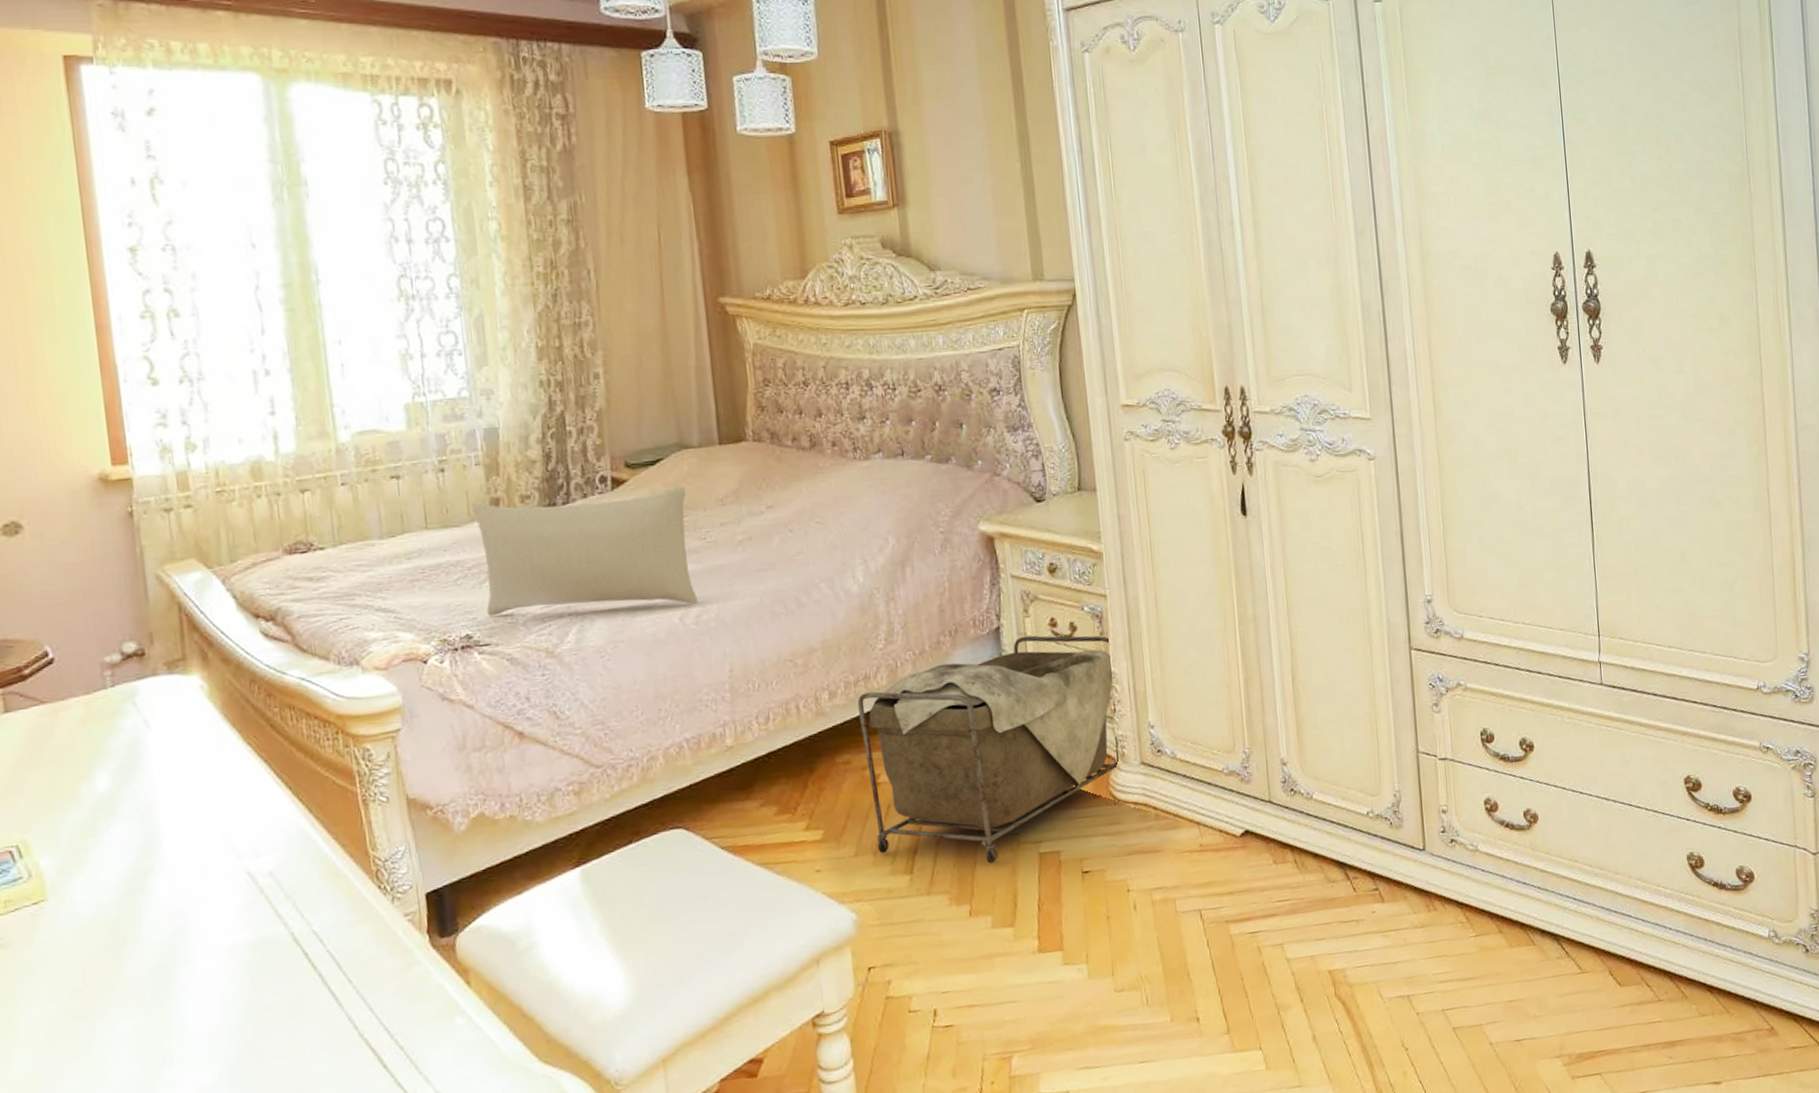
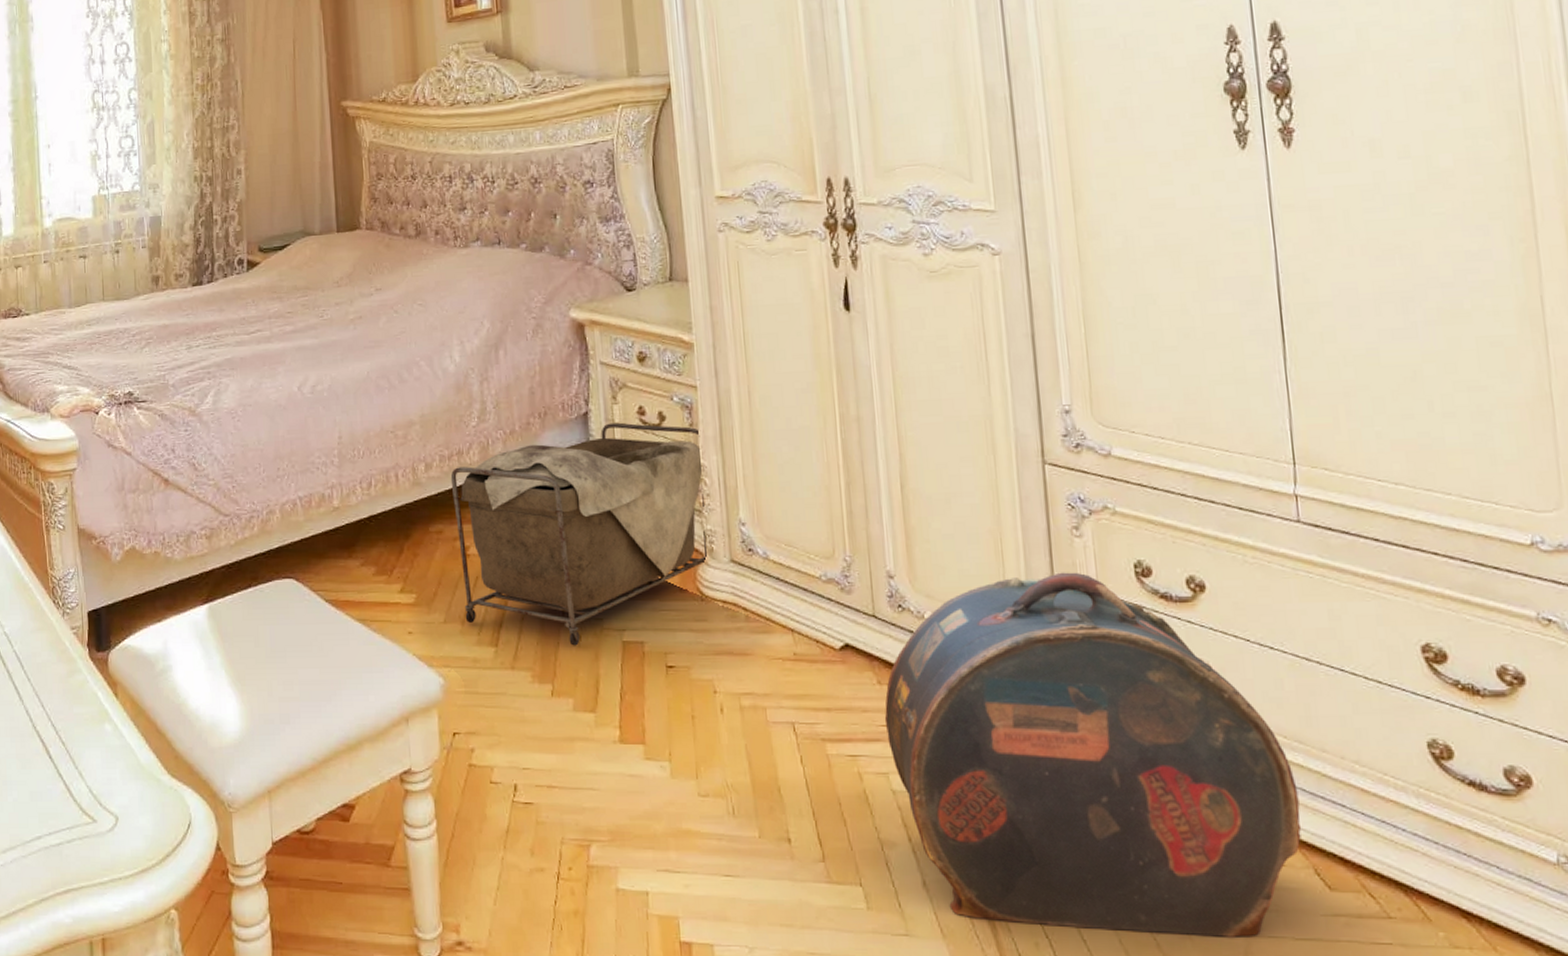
pillow: present [472,486,698,616] -> none [138,268,314,377]
hat box: none [1279,744,1601,1061] -> present [884,572,1302,937]

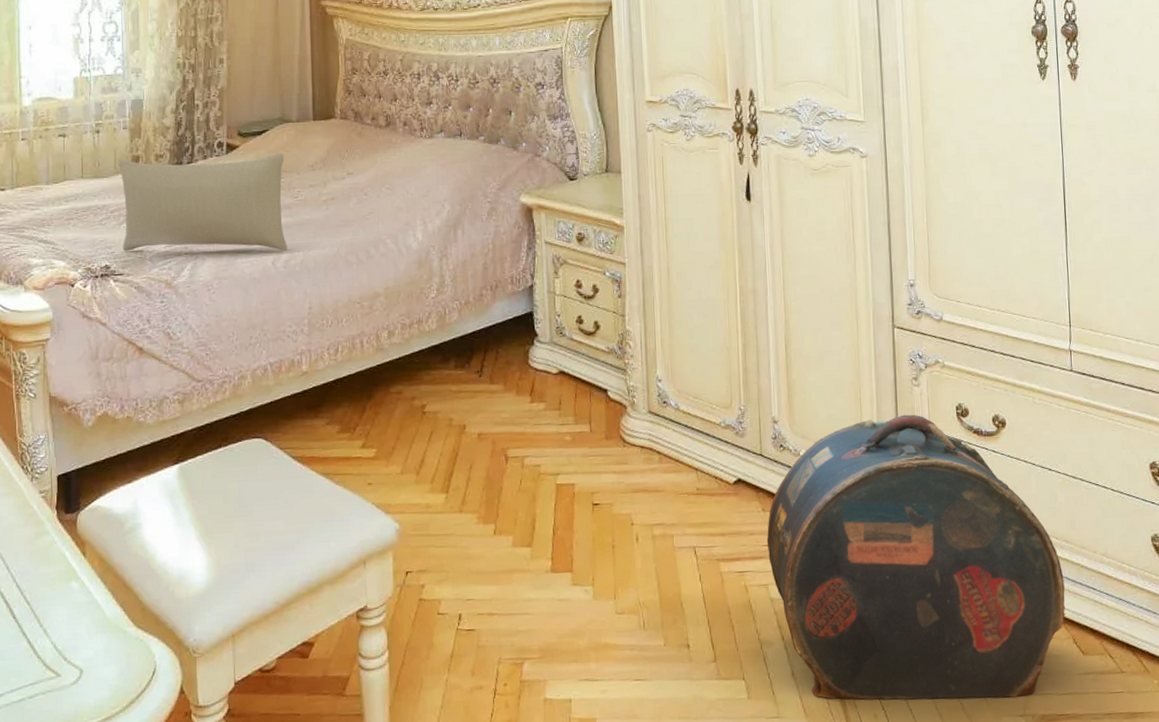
pillow: none [138,268,314,377] -> present [118,153,287,251]
laundry basket: present [450,422,707,646] -> none [410,294,629,490]

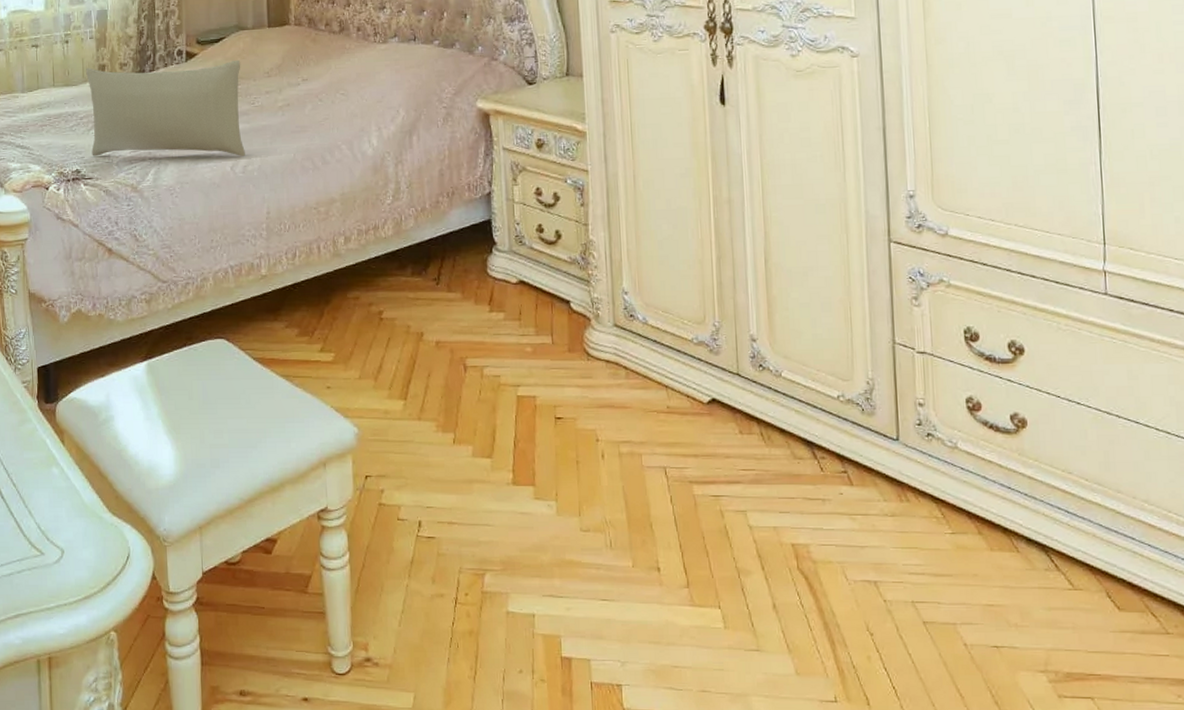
hat box: present [766,414,1066,700] -> none [744,337,1097,651]

